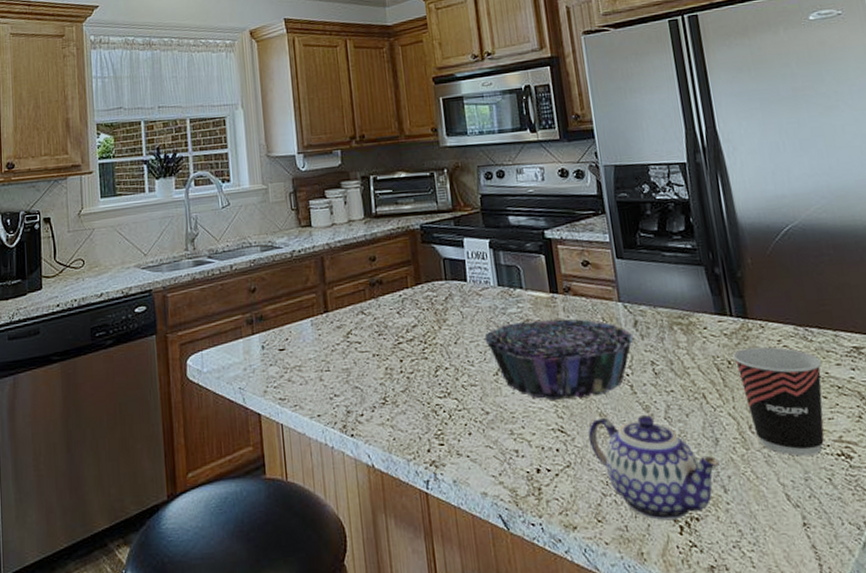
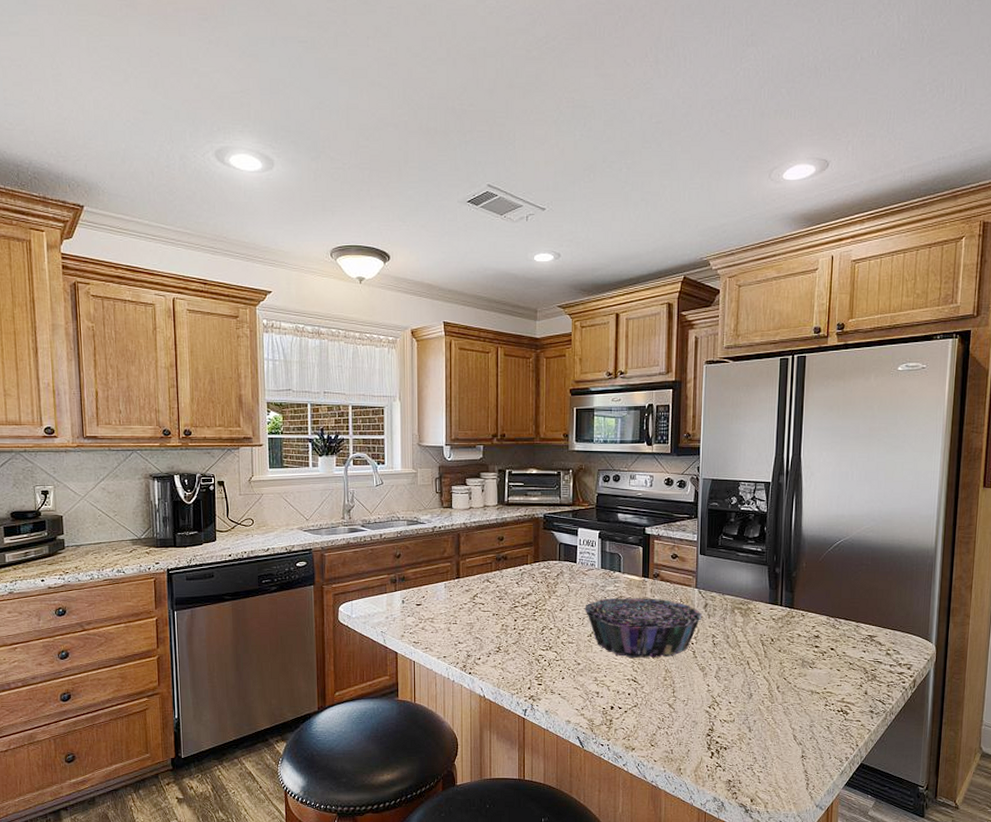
teapot: present [588,415,720,521] -> none [654,673,750,748]
cup: present [733,347,825,456] -> none [776,631,842,710]

